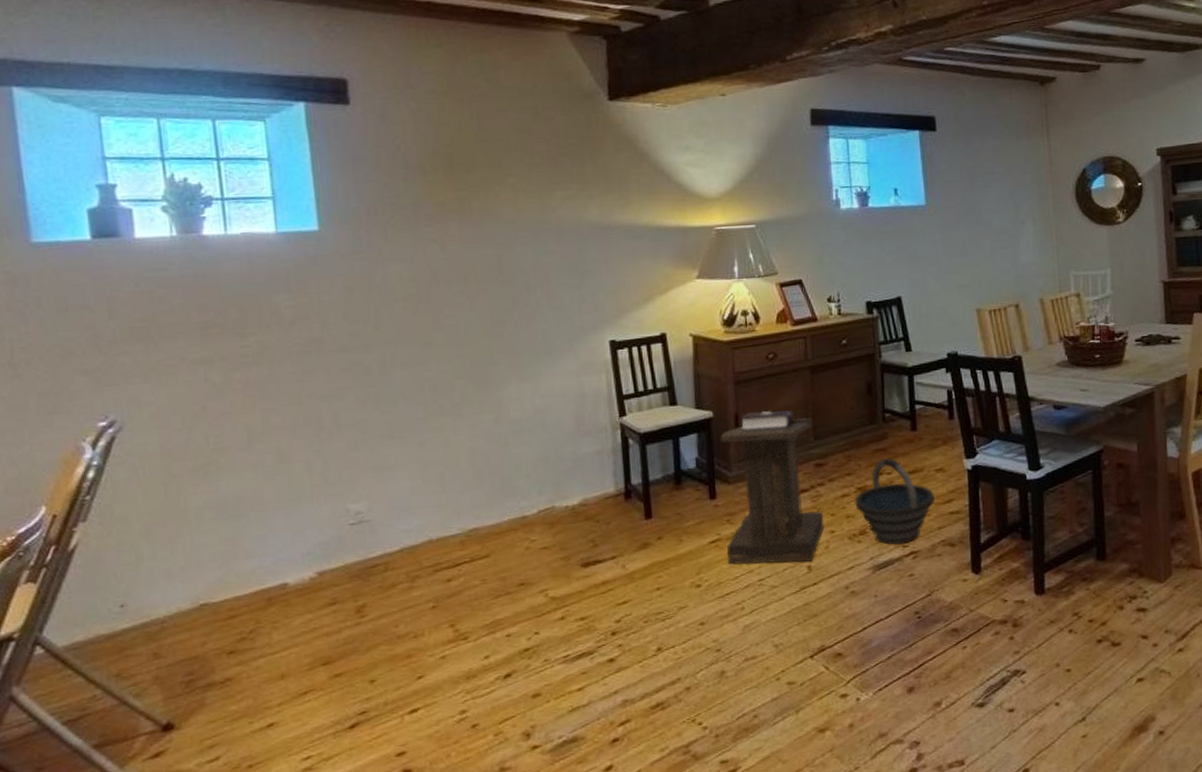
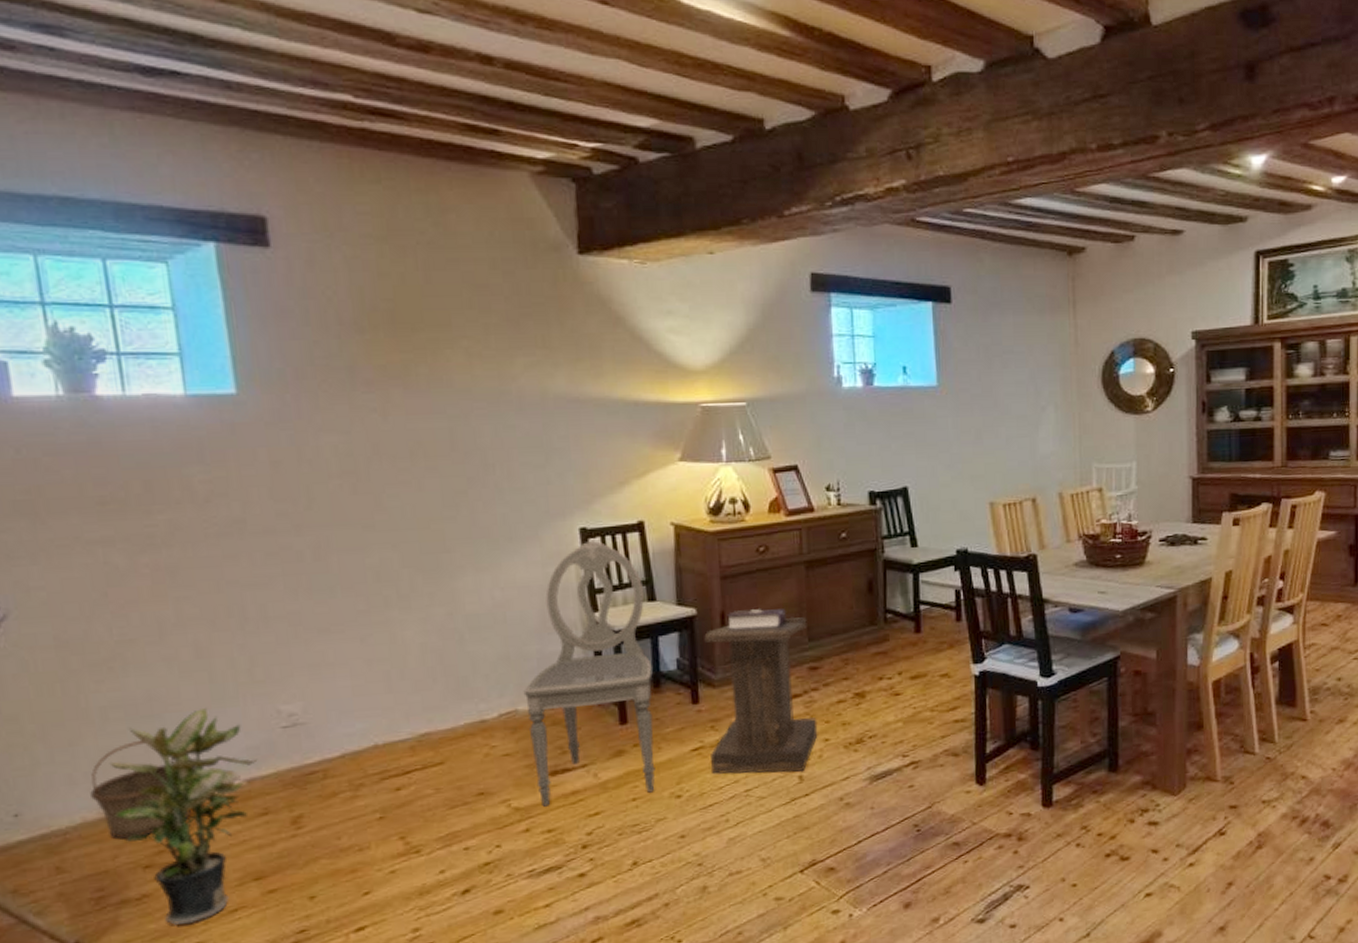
basket: none [185,538,276,627] -> present [90,741,196,839]
potted plant: none [202,508,328,706] -> present [109,708,258,925]
dining chair: none [560,351,677,596] -> present [523,540,655,807]
bucket: present [854,458,935,546] -> none [851,661,938,755]

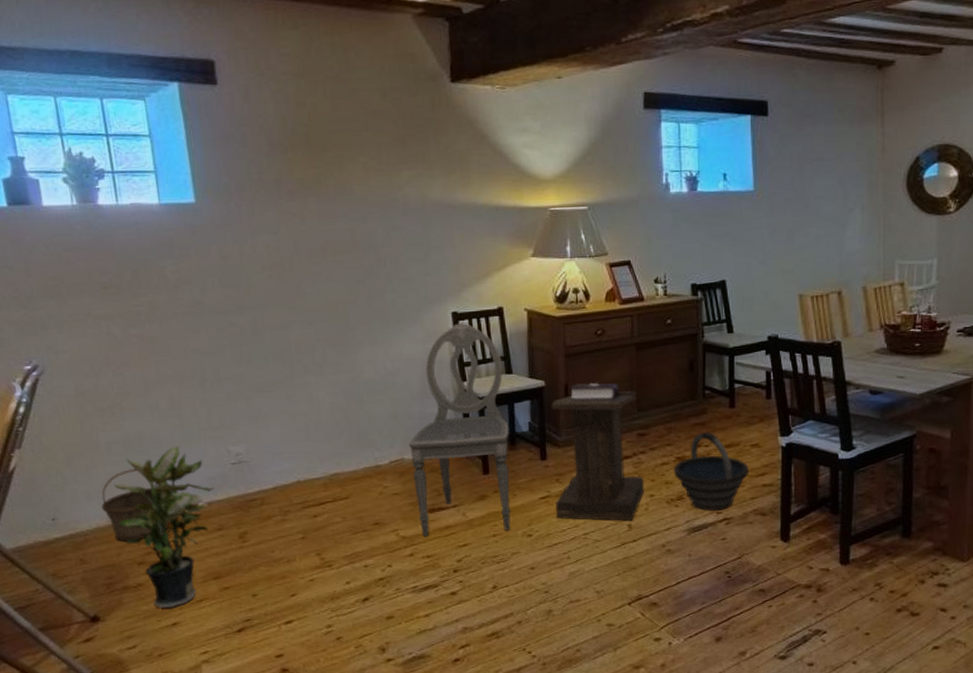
bucket: none [851,661,938,755] -> present [673,431,749,511]

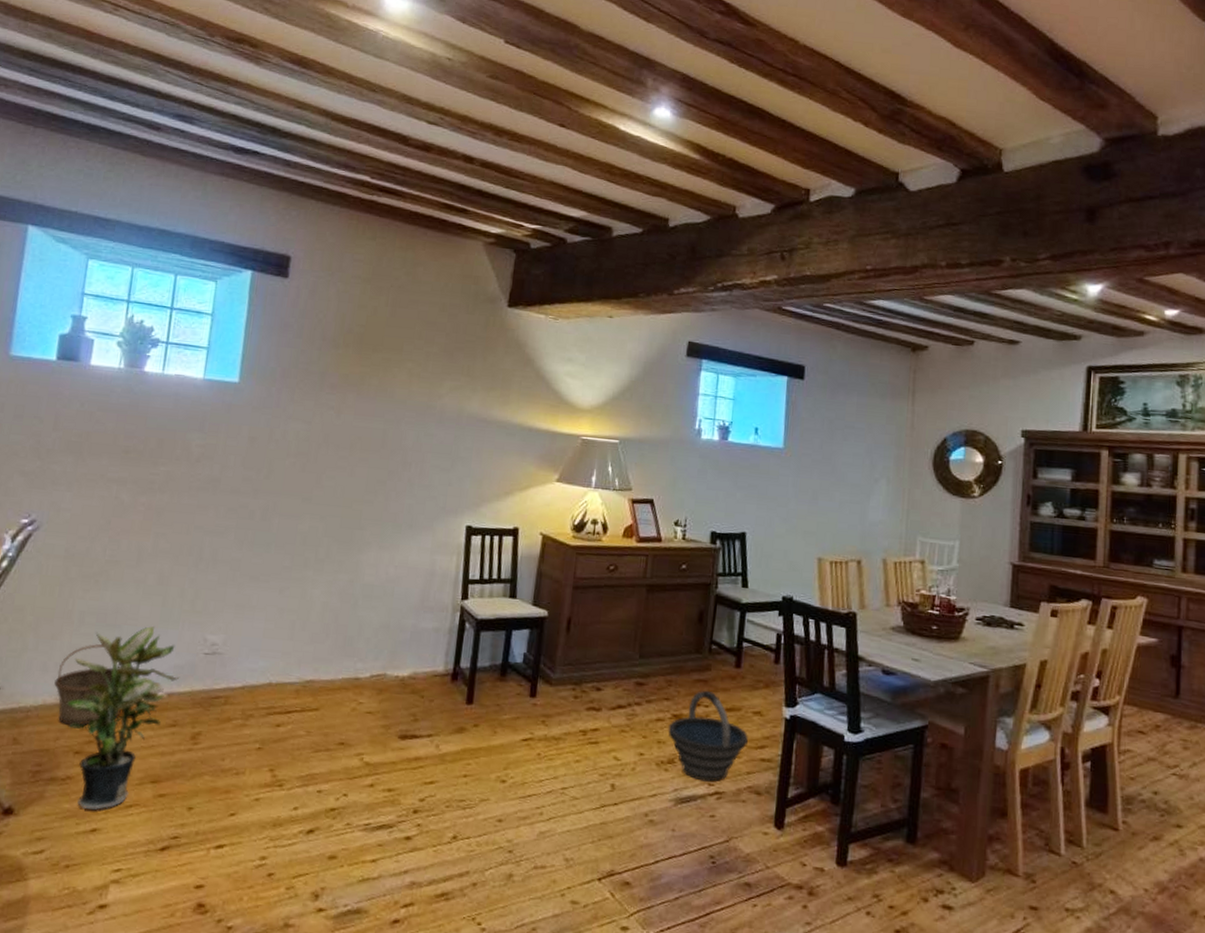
dining chair: present [408,322,511,537] -> none [387,537,508,773]
lectern: present [551,383,645,522] -> none [536,618,641,781]

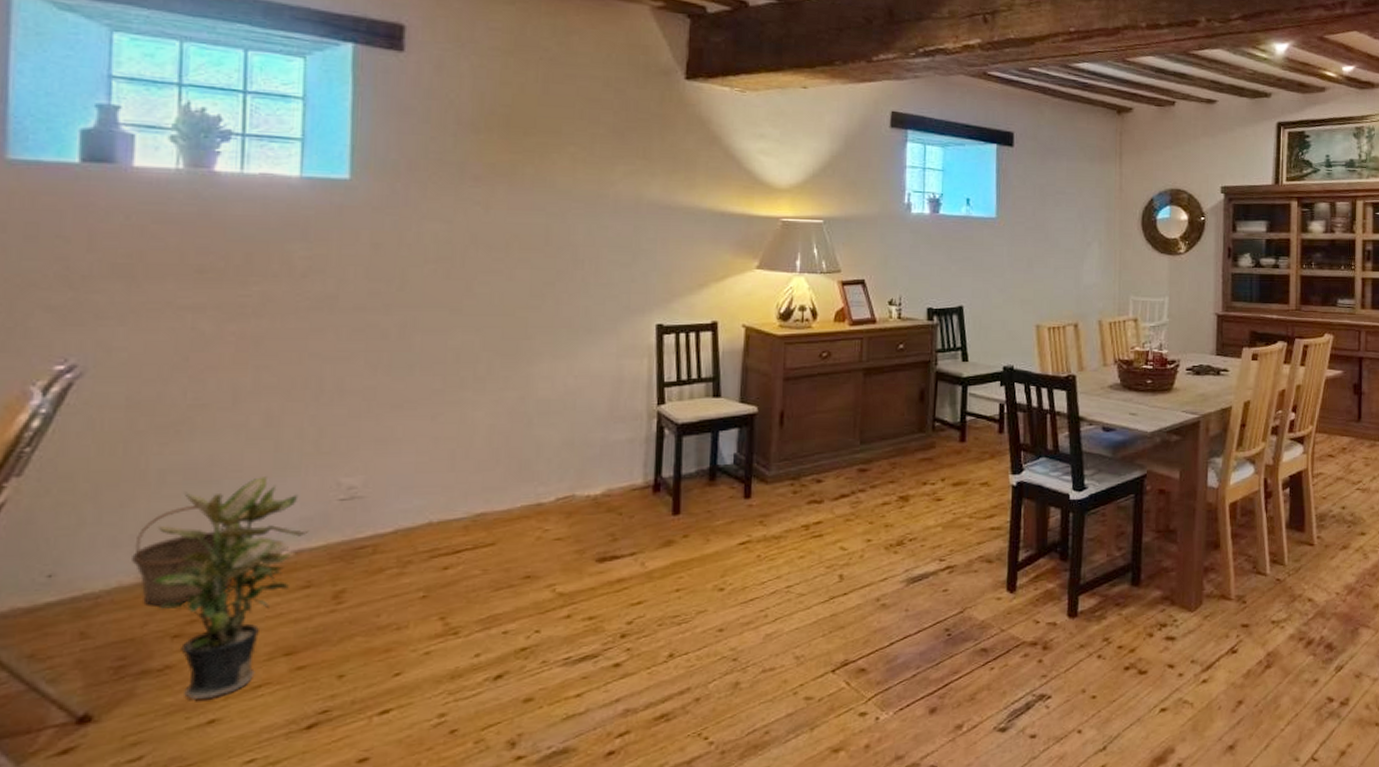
bucket: present [668,690,748,782] -> none [895,468,976,558]

